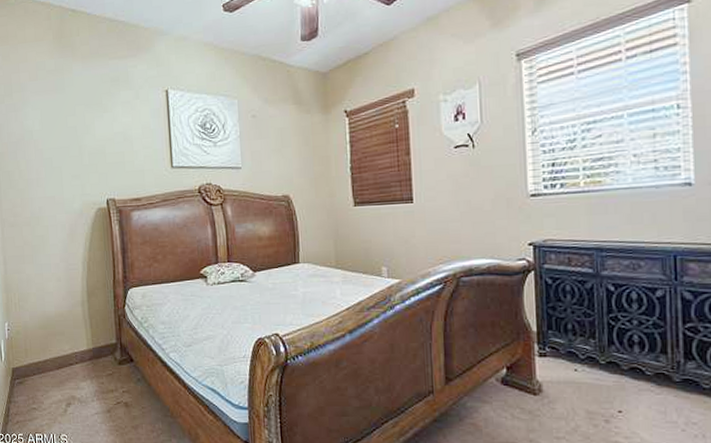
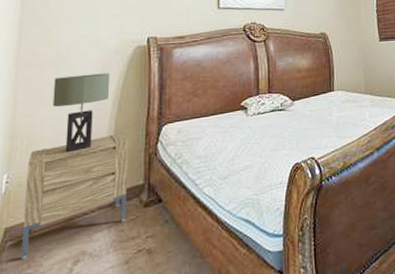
nightstand: none [21,293,104,395] -> present [21,132,128,259]
table lamp: none [32,234,79,308] -> present [52,73,111,153]

